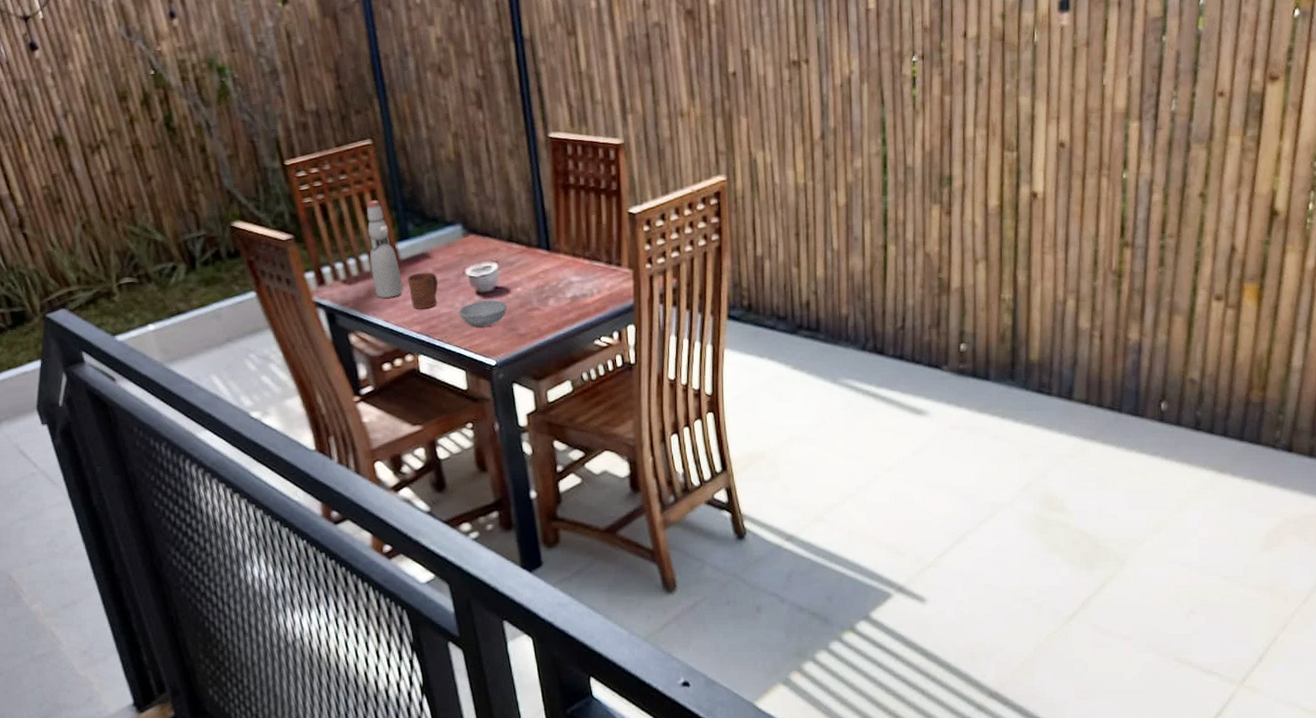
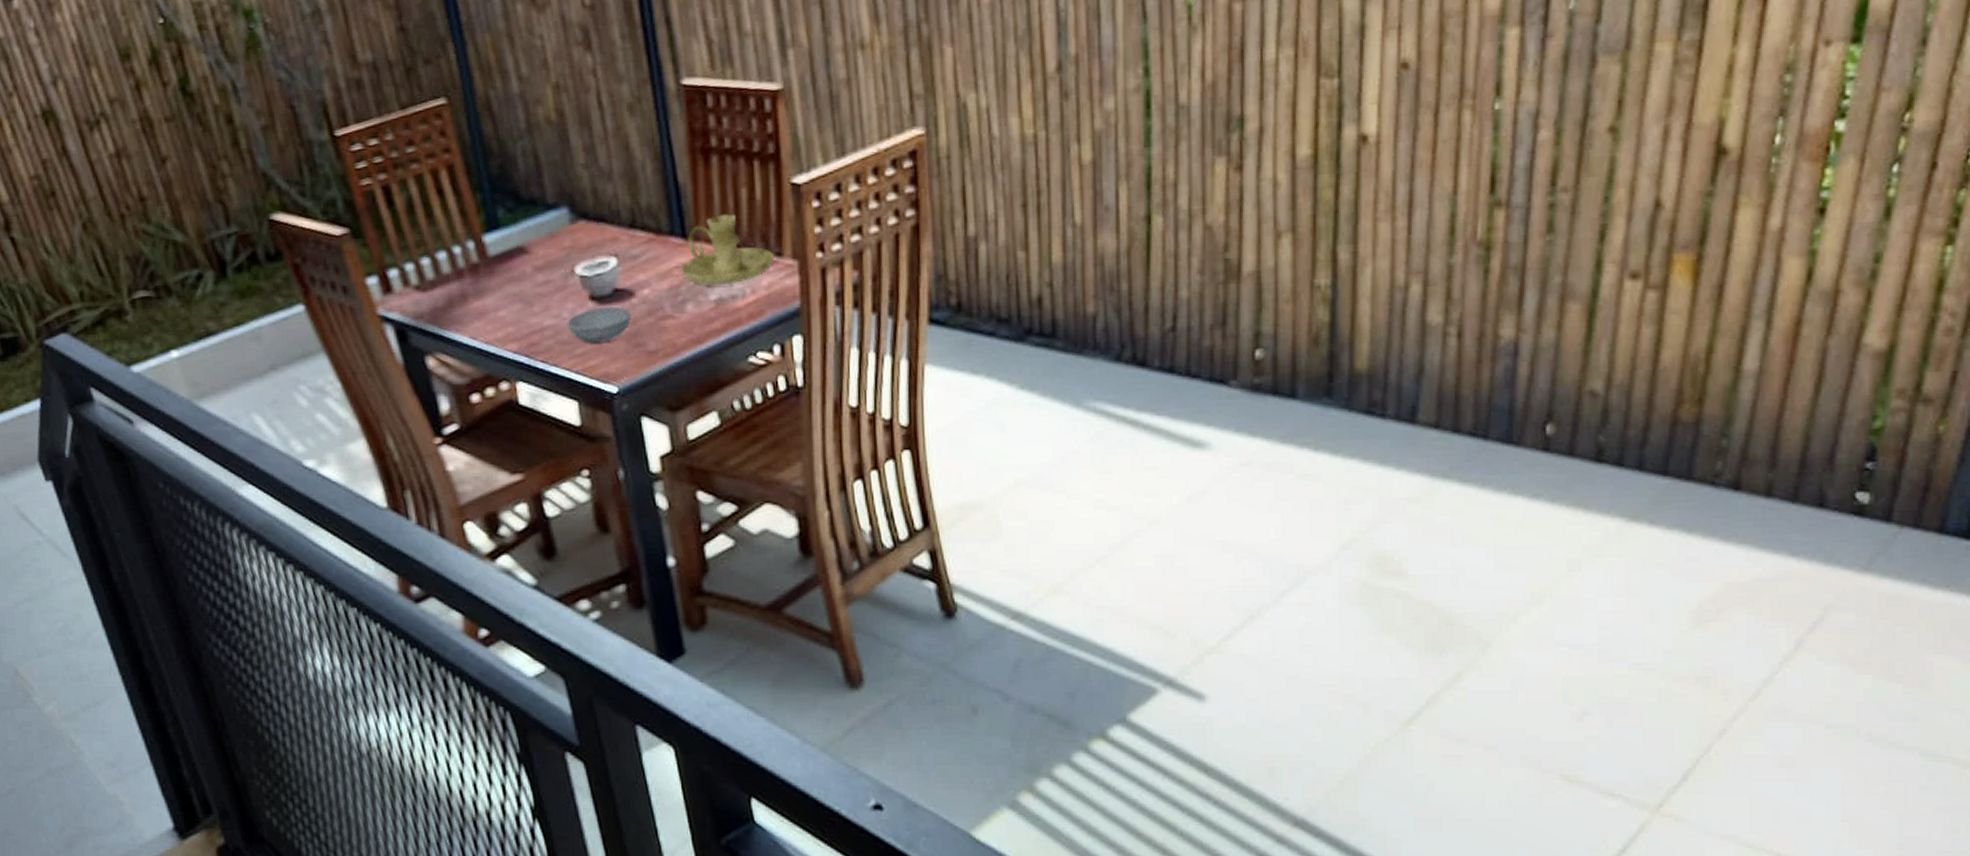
bottle: present [367,199,403,298] -> none [443,177,493,308]
cup: present [408,272,438,309] -> none [499,272,539,322]
candle holder: none [545,233,615,287] -> present [680,214,774,286]

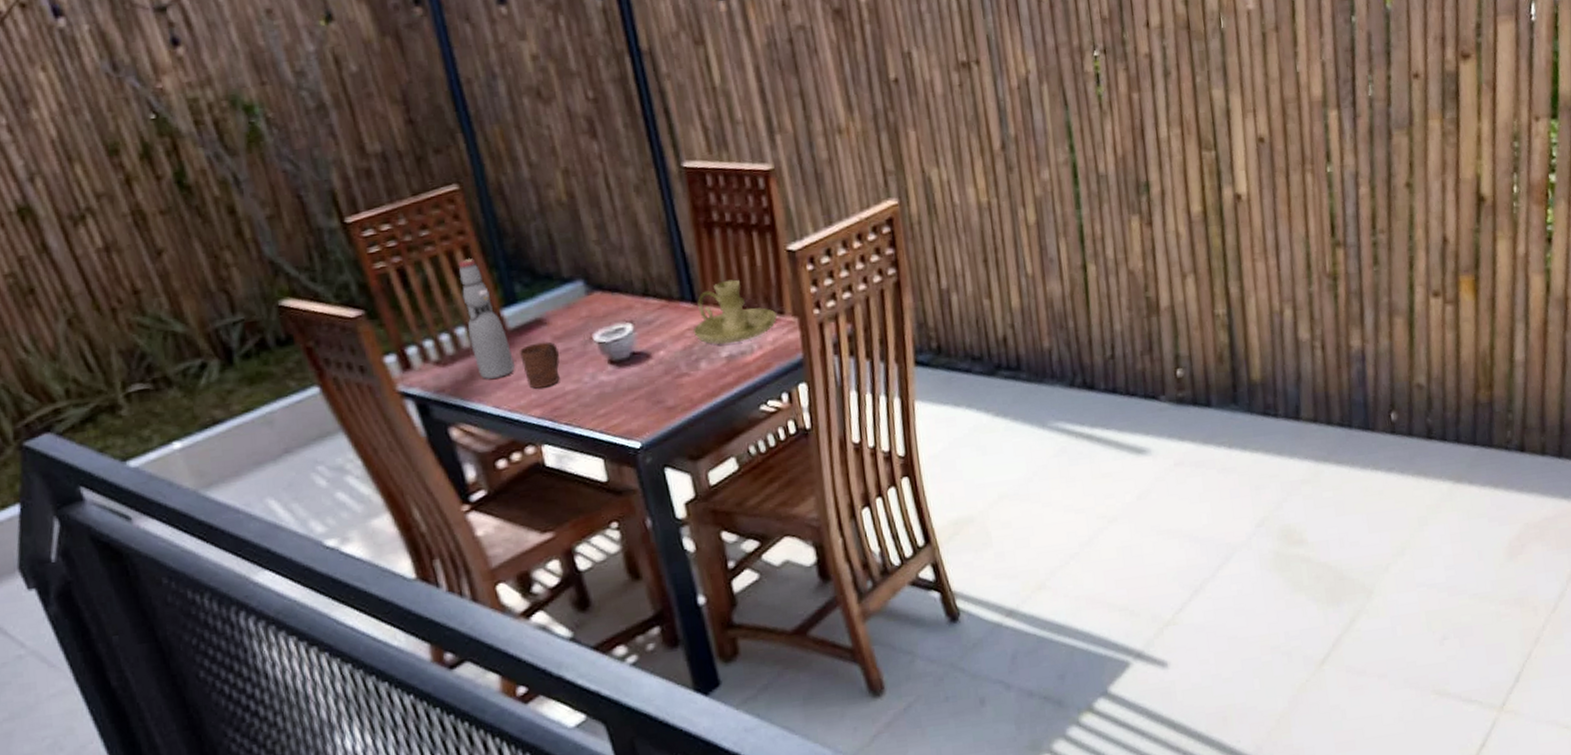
bottle: none [443,177,493,308] -> present [459,257,515,379]
cup: none [499,272,539,322] -> present [520,341,560,389]
bowl: present [566,307,631,343] -> none [588,368,649,404]

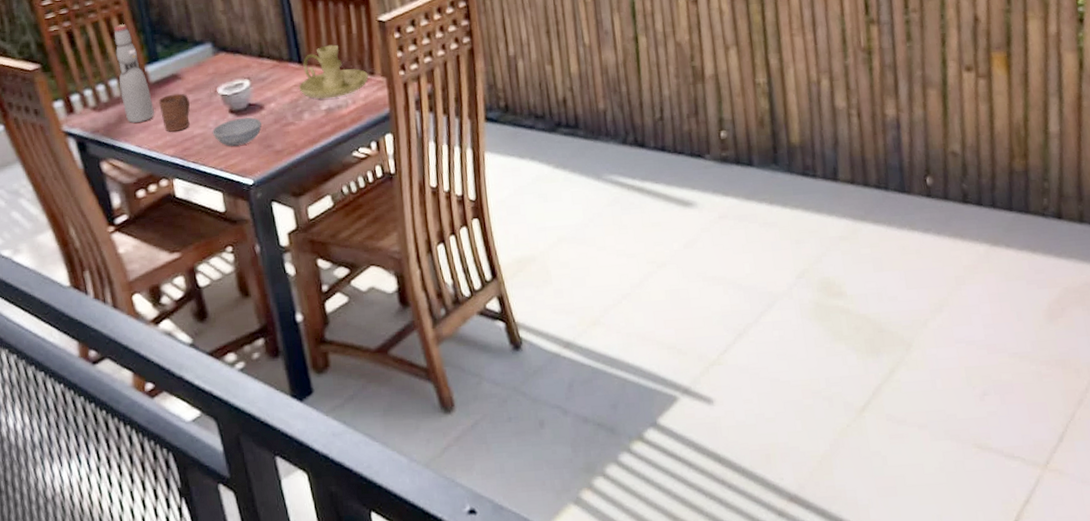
bowl: none [588,368,649,404] -> present [212,117,262,146]

